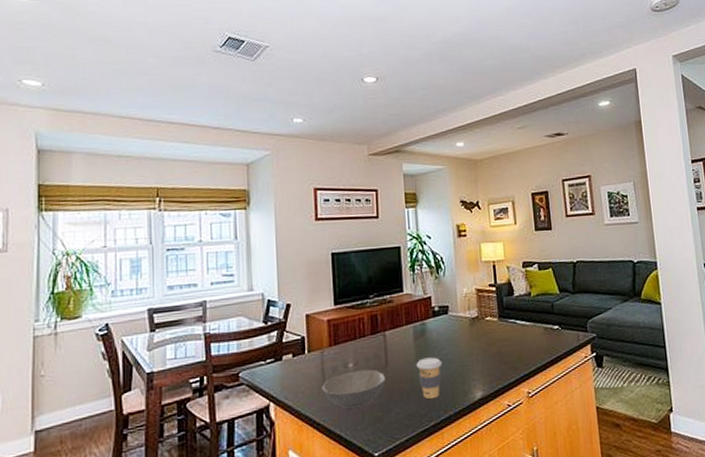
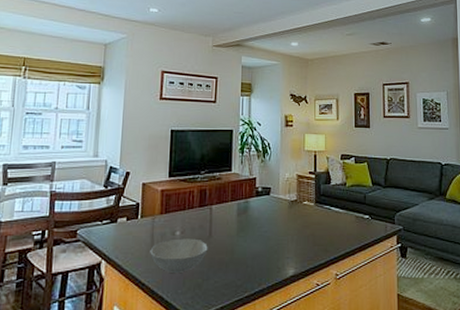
coffee cup: present [416,357,443,400] -> none [237,233,261,272]

